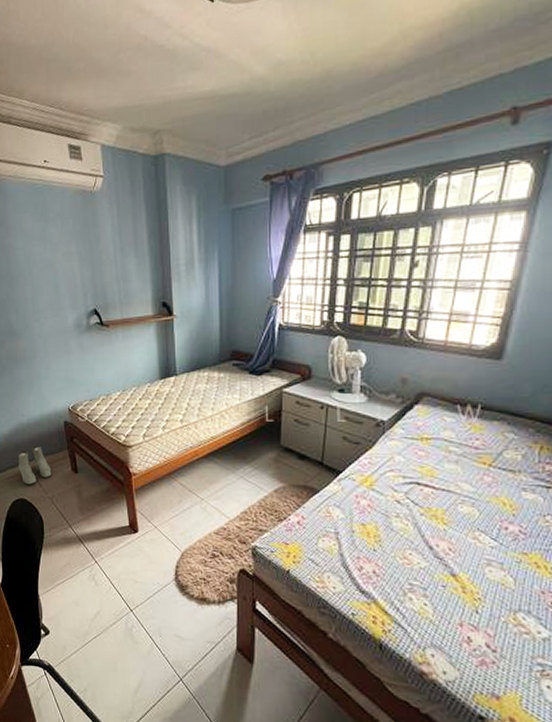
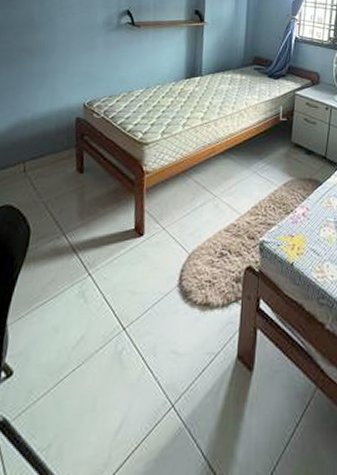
boots: present [17,445,52,485] -> none [10,143,52,188]

